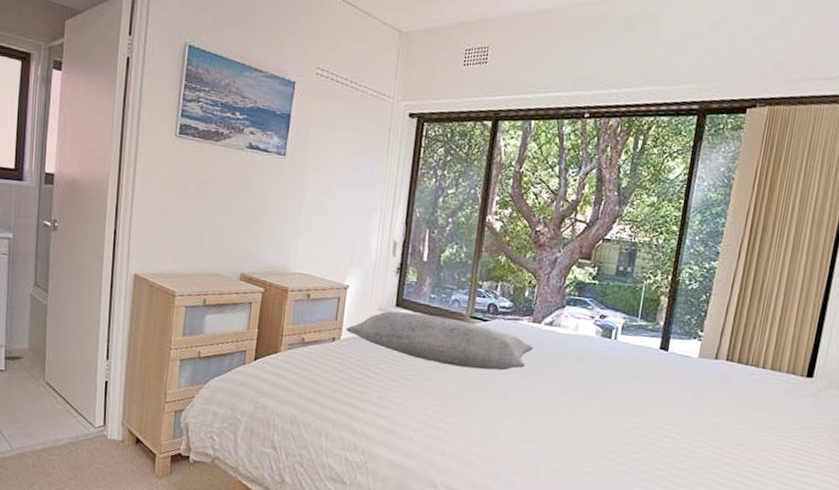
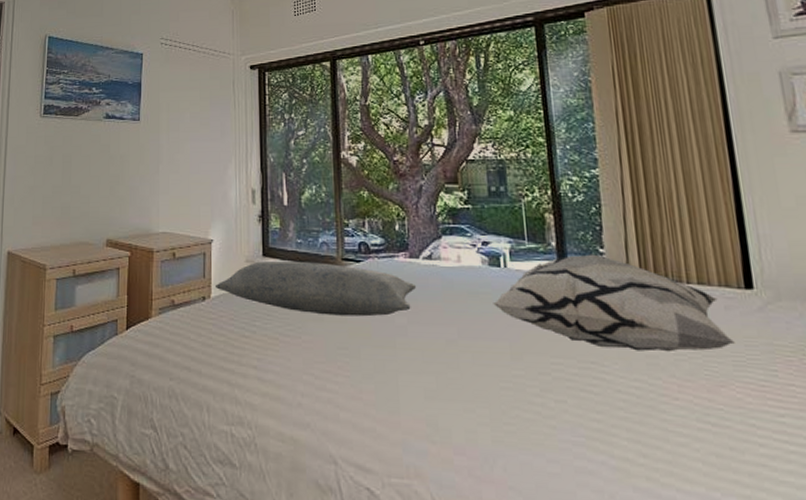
decorative pillow: none [597,335,785,423] -> present [493,254,735,353]

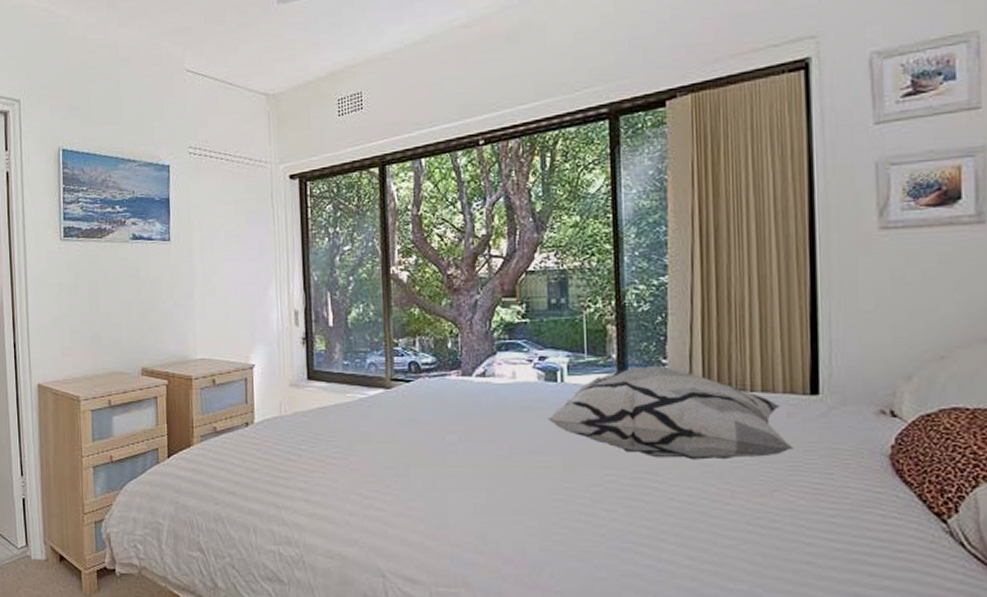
pillow: present [214,261,416,317] -> none [258,384,468,436]

